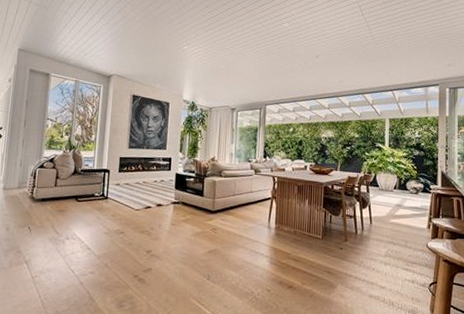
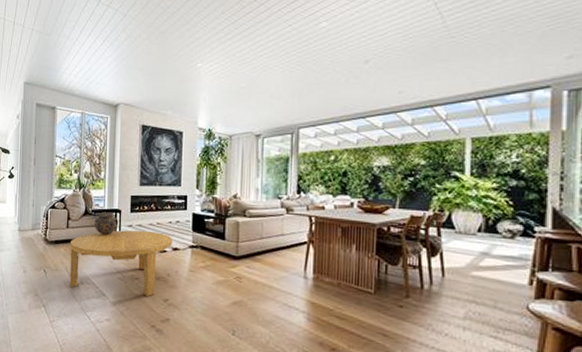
coffee table: none [54,188,158,250] -> present [69,230,173,297]
decorative sphere: none [82,171,107,193] -> present [94,212,118,235]

